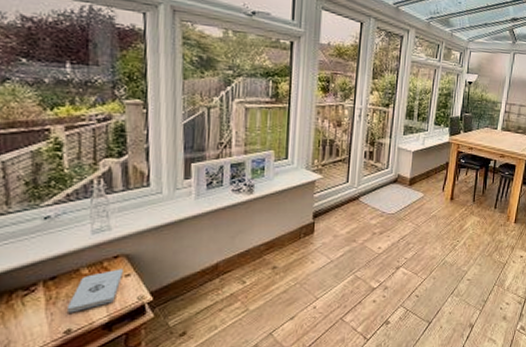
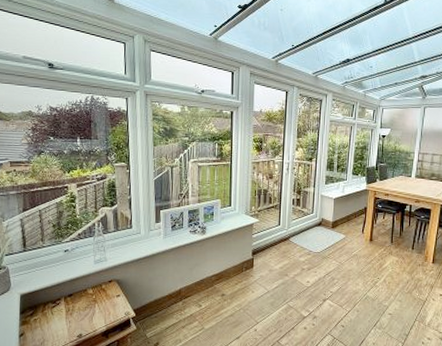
notepad: present [68,268,123,313] -> none [80,290,115,322]

